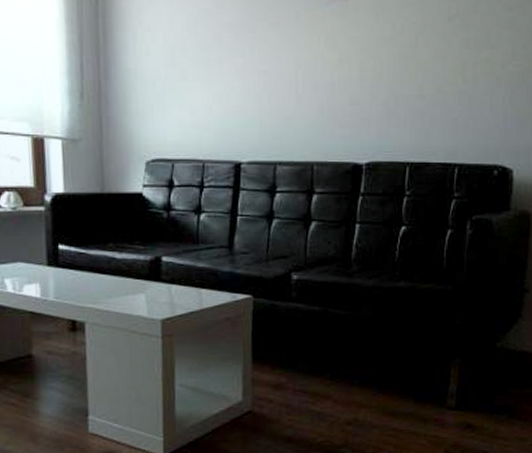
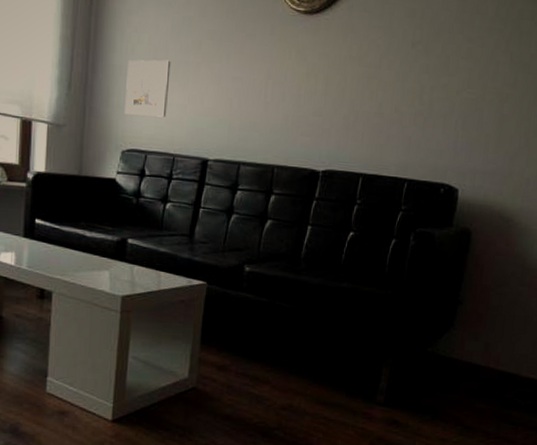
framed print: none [143,58,191,123] -> present [125,59,171,117]

